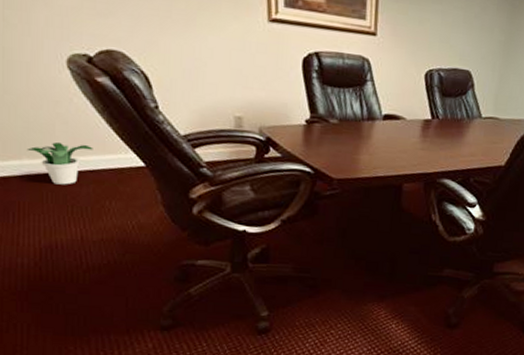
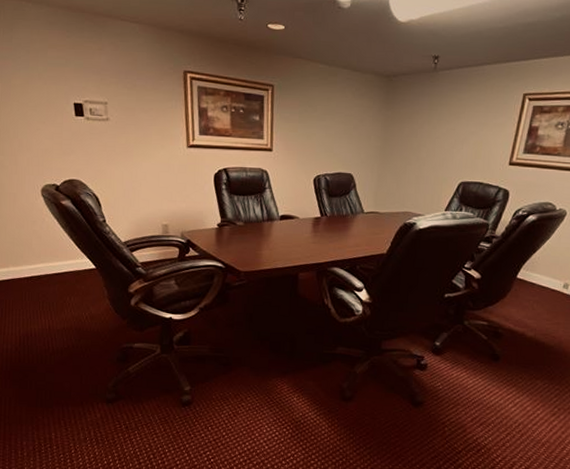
potted plant: present [26,141,93,185] -> none [12,252,59,286]

